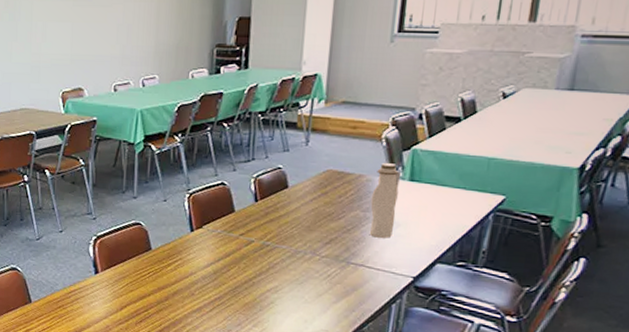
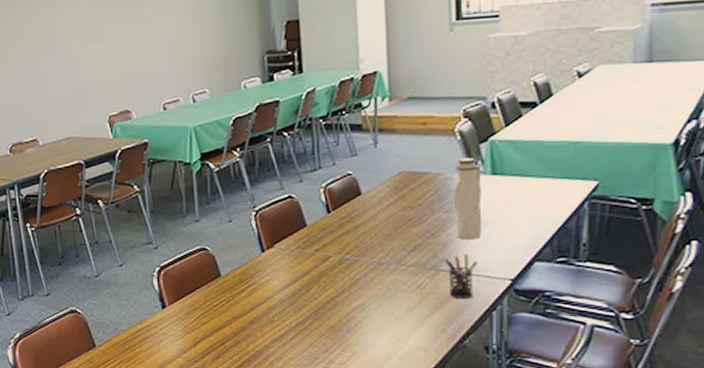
pen holder: none [355,251,385,290] -> present [444,254,477,298]

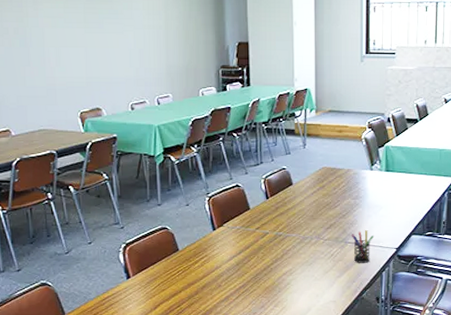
water bottle: present [453,158,482,240] -> none [359,159,379,219]

